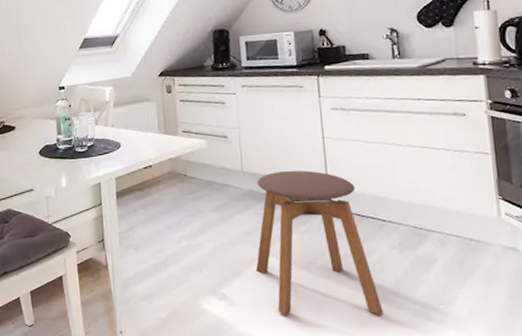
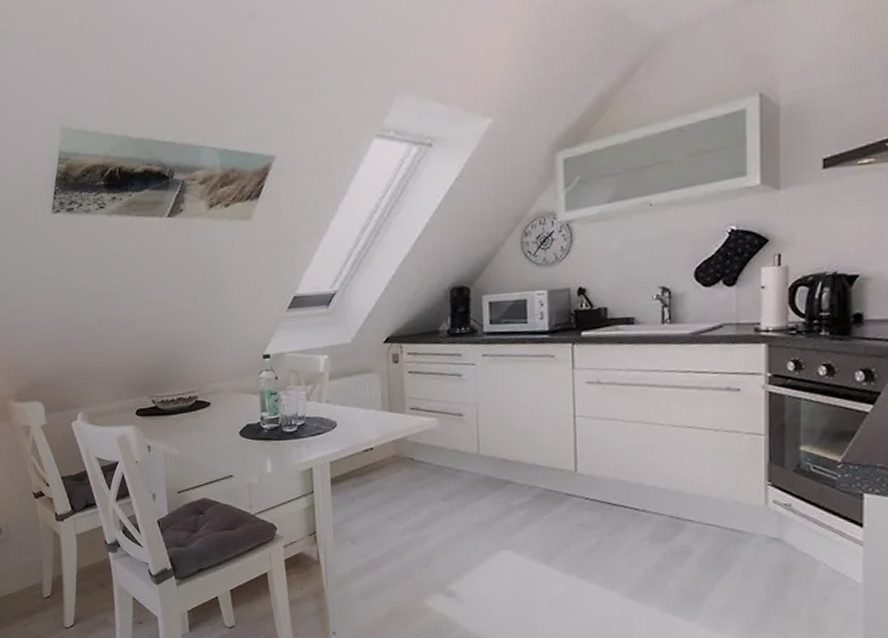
stool: present [255,170,384,316] -> none [489,453,629,613]

